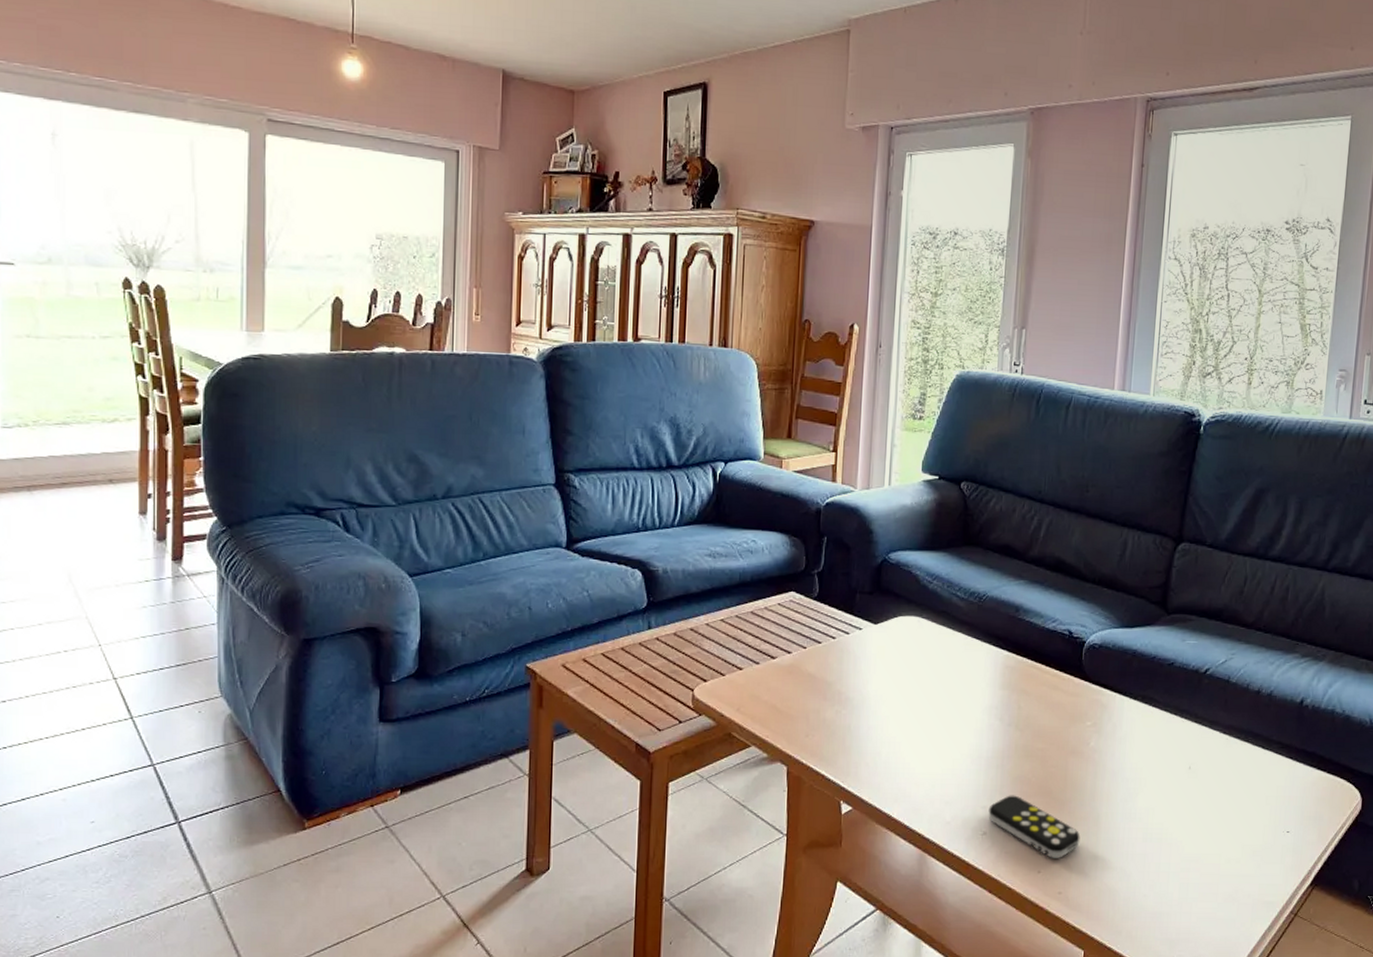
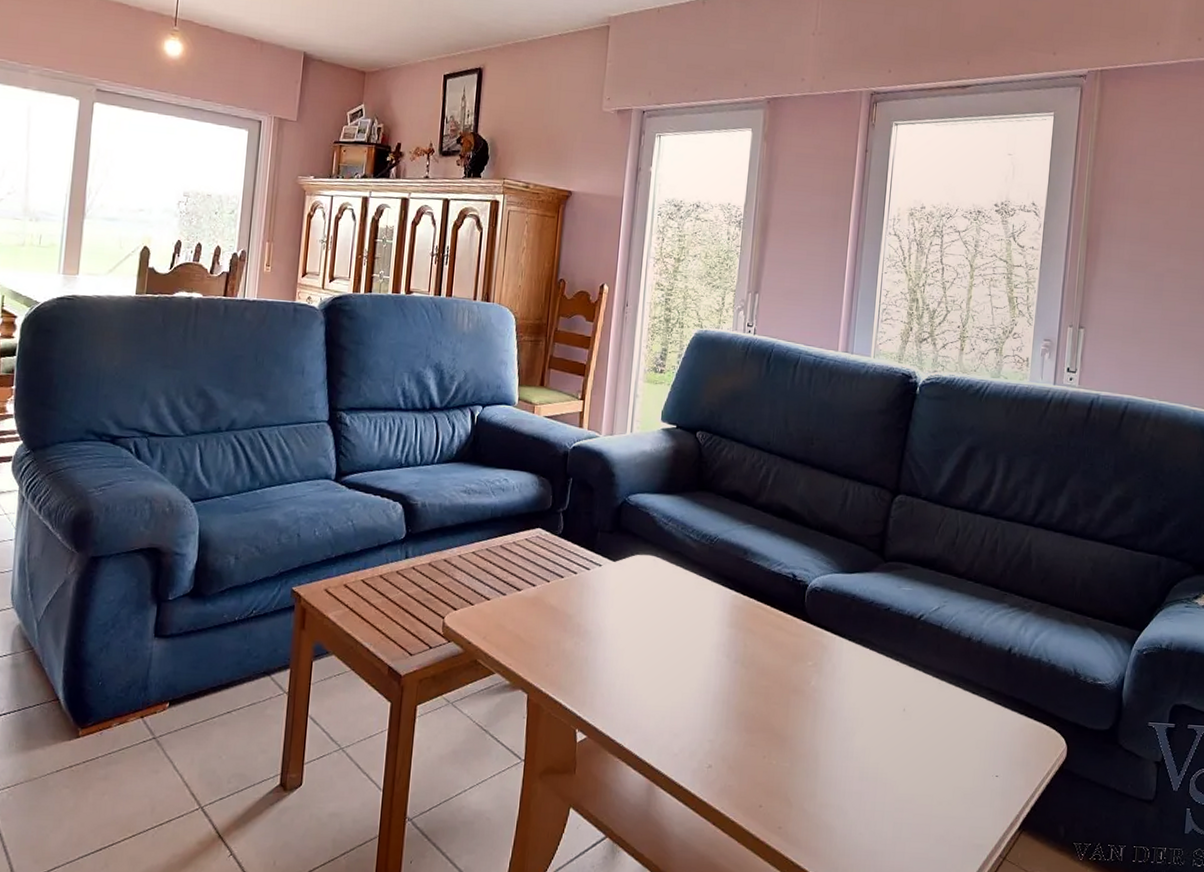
remote control: present [988,795,1080,858] -> none [714,730,800,794]

